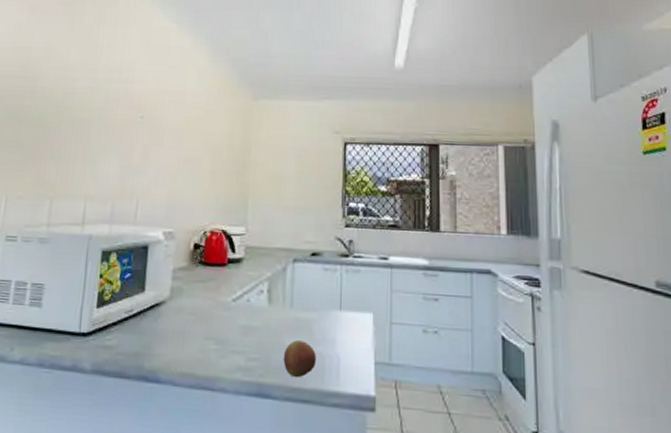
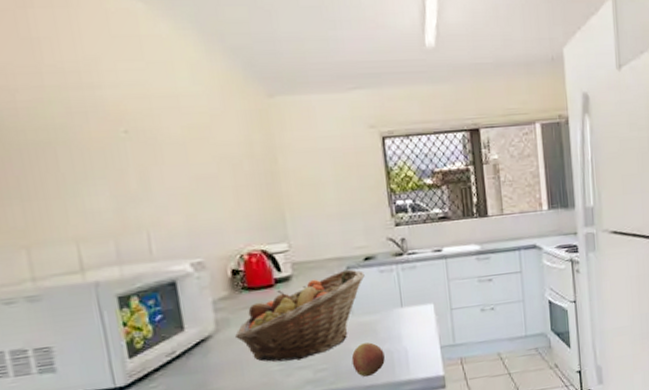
fruit basket: none [184,261,309,344] -> present [235,269,365,362]

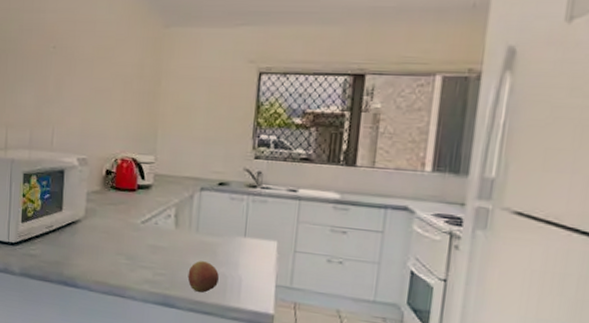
fruit basket: present [235,269,365,362] -> none [98,190,216,260]

